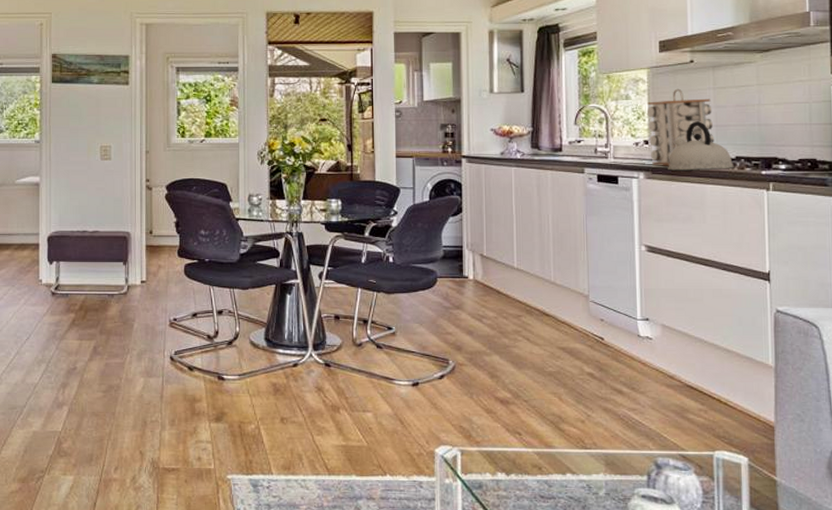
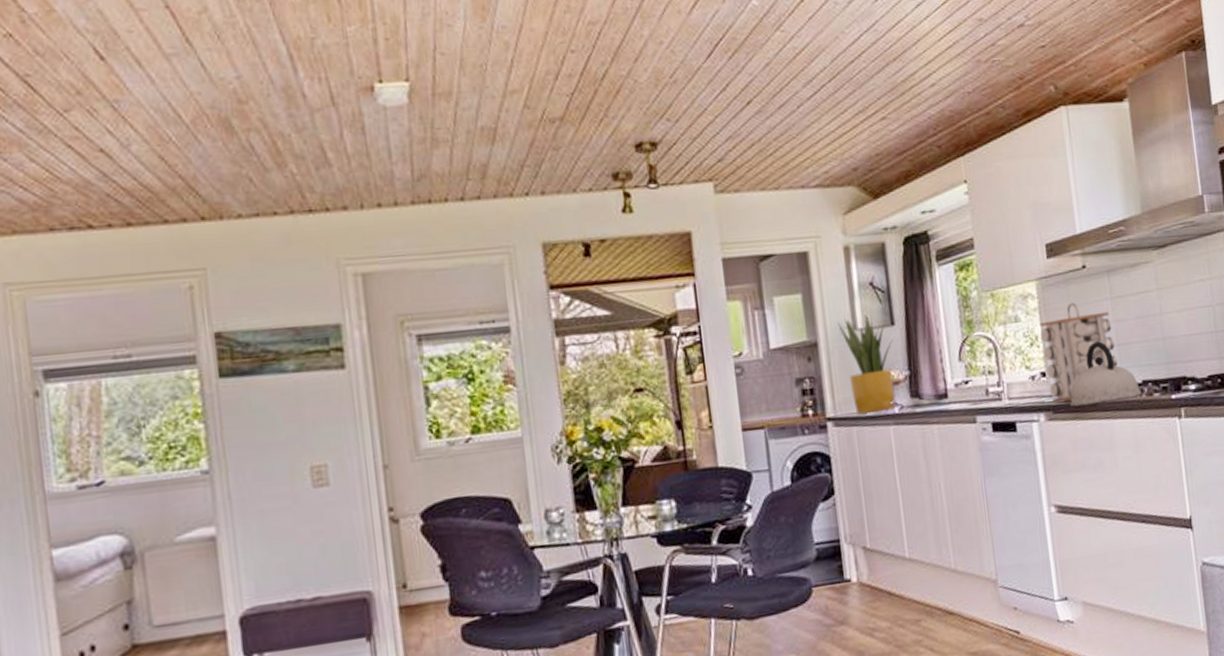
planter: none [478,83,521,156] -> present [838,315,896,415]

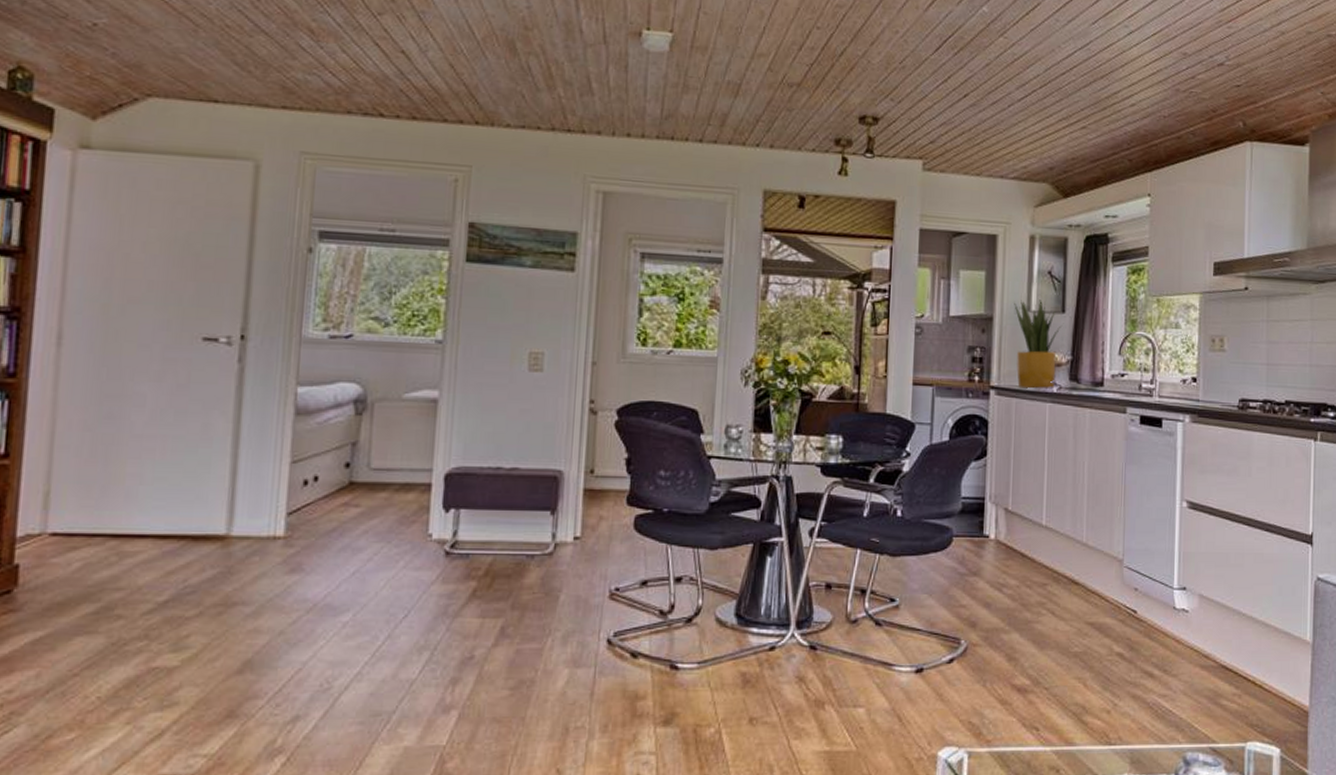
spice rack: present [1040,302,1118,404] -> none [1197,318,1265,410]
kettle: present [1070,341,1143,407] -> none [1215,358,1284,416]

